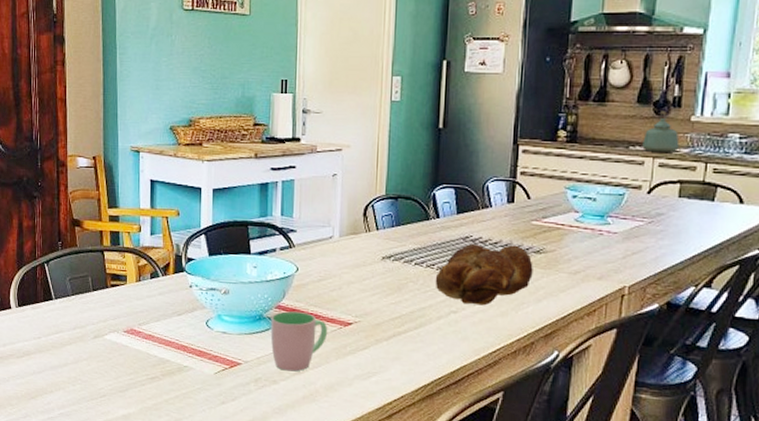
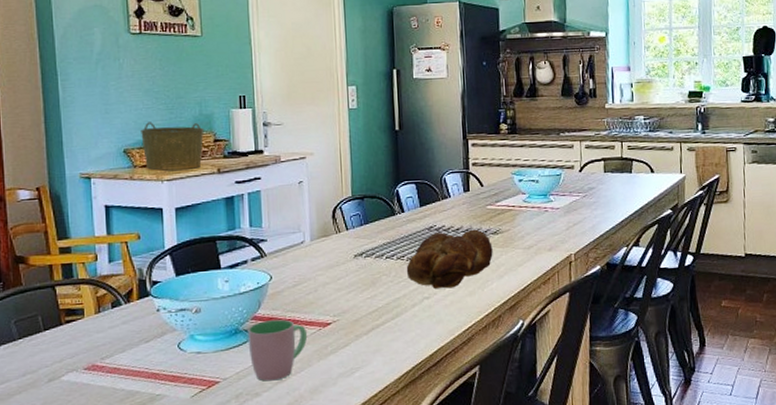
basket: none [186,100,245,152] -> present [141,122,205,171]
kettle: present [642,111,680,153] -> none [570,101,599,137]

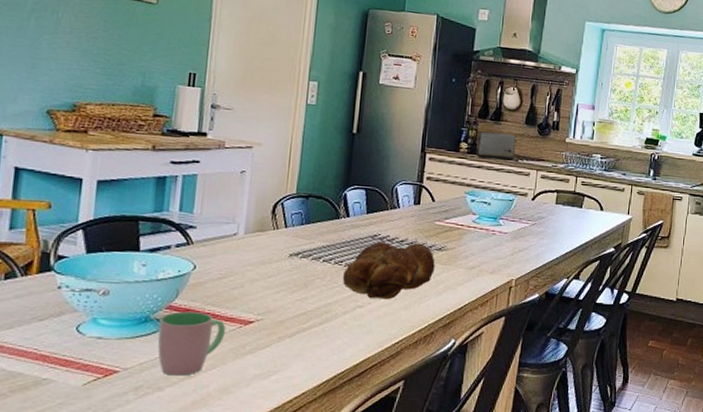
basket: present [141,122,205,171] -> none [69,84,144,142]
toaster: none [515,108,556,137] -> present [476,131,517,161]

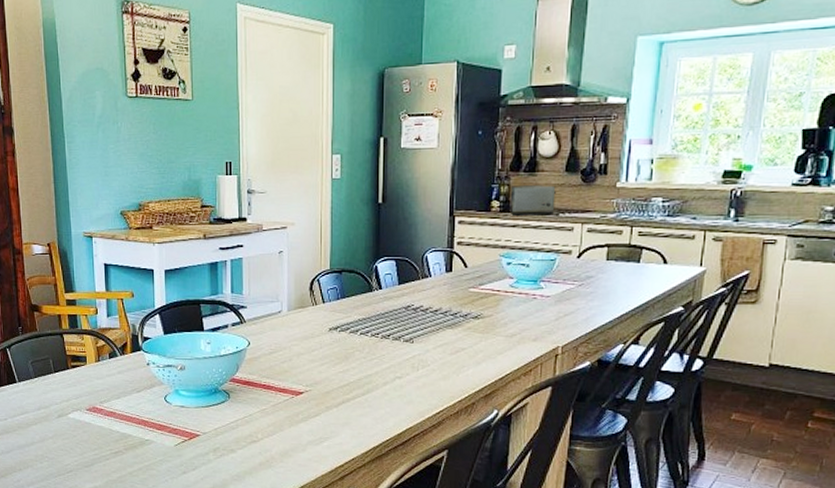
cup: present [157,312,226,376] -> none [226,384,281,440]
bread loaf: present [342,242,435,300] -> none [380,312,472,370]

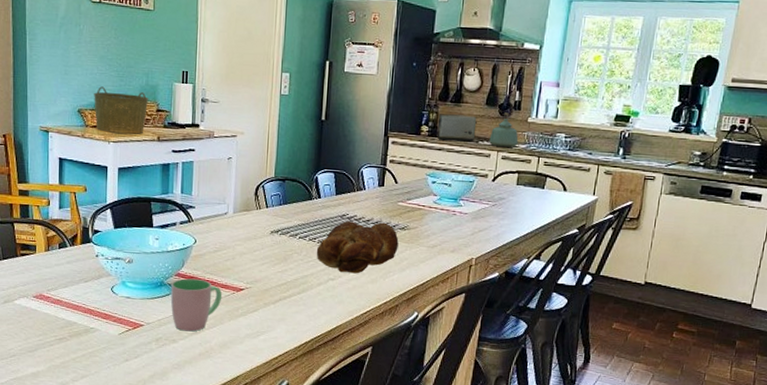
basket: none [136,185,193,235] -> present [94,86,149,135]
cup: none [226,384,281,440] -> present [170,278,223,332]
bread loaf: none [380,312,472,370] -> present [316,221,399,274]
kettle: none [571,178,606,219] -> present [489,112,519,148]

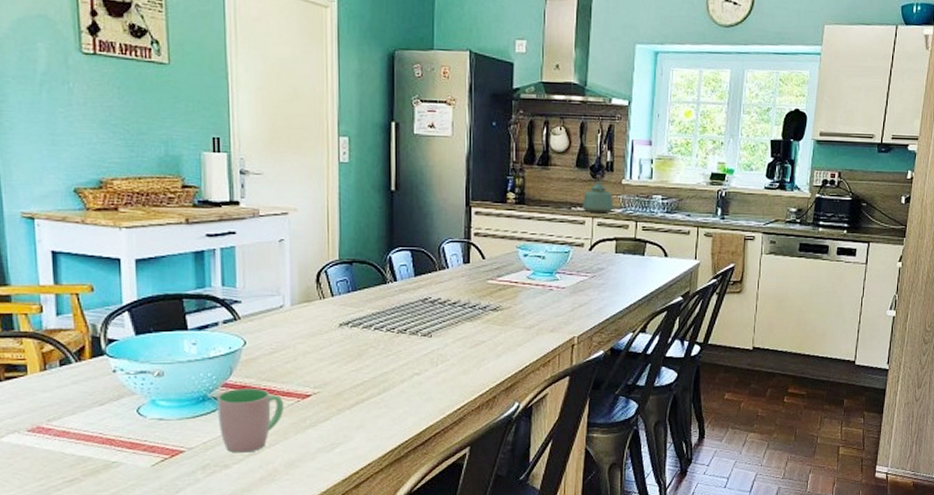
basket: present [94,86,149,135] -> none [95,159,171,218]
bread loaf: present [316,221,399,274] -> none [396,304,491,366]
toaster: present [437,114,477,142] -> none [525,178,568,209]

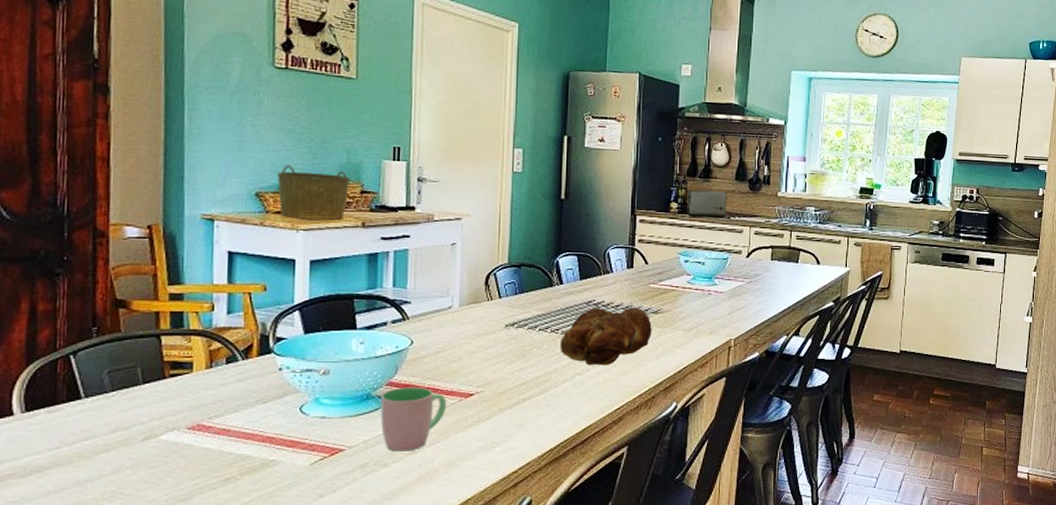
basket: none [95,159,171,218] -> present [277,165,351,221]
bread loaf: none [396,304,491,366] -> present [559,307,652,366]
toaster: none [525,178,568,209] -> present [687,190,727,218]
kettle: present [583,174,614,213] -> none [741,187,770,223]

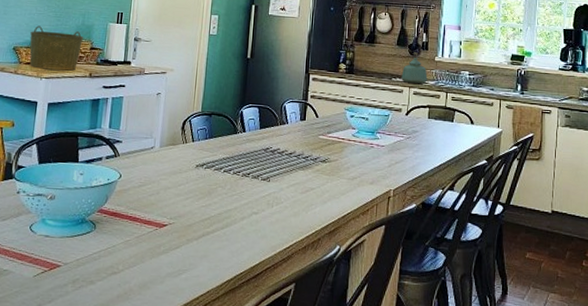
cup: present [380,387,447,452] -> none [91,215,145,272]
bread loaf: present [559,307,652,366] -> none [240,154,320,207]
toaster: present [687,190,727,218] -> none [353,53,390,79]
kettle: none [741,187,770,223] -> present [401,52,428,84]

